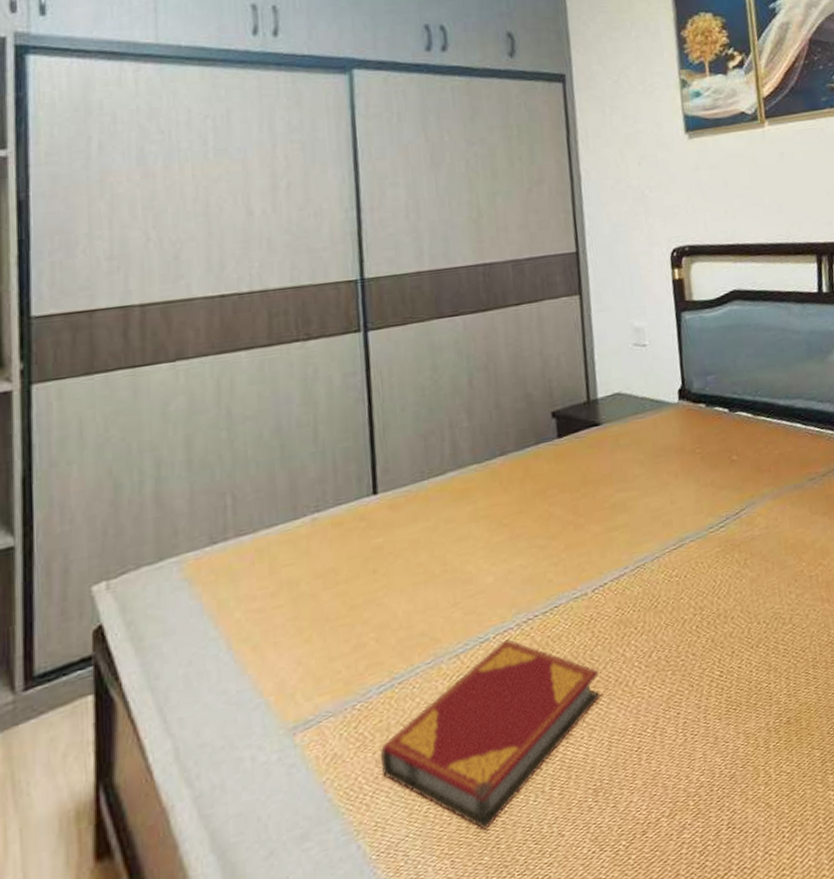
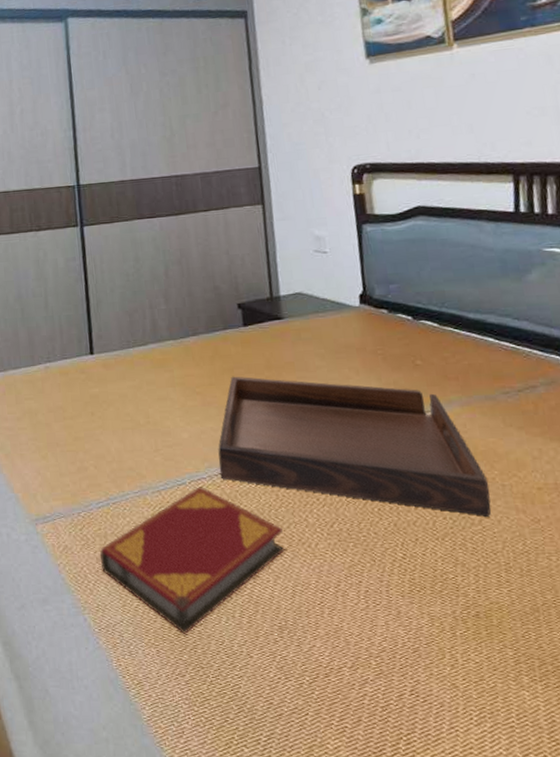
serving tray: none [527,487,800,626] -> present [218,376,491,516]

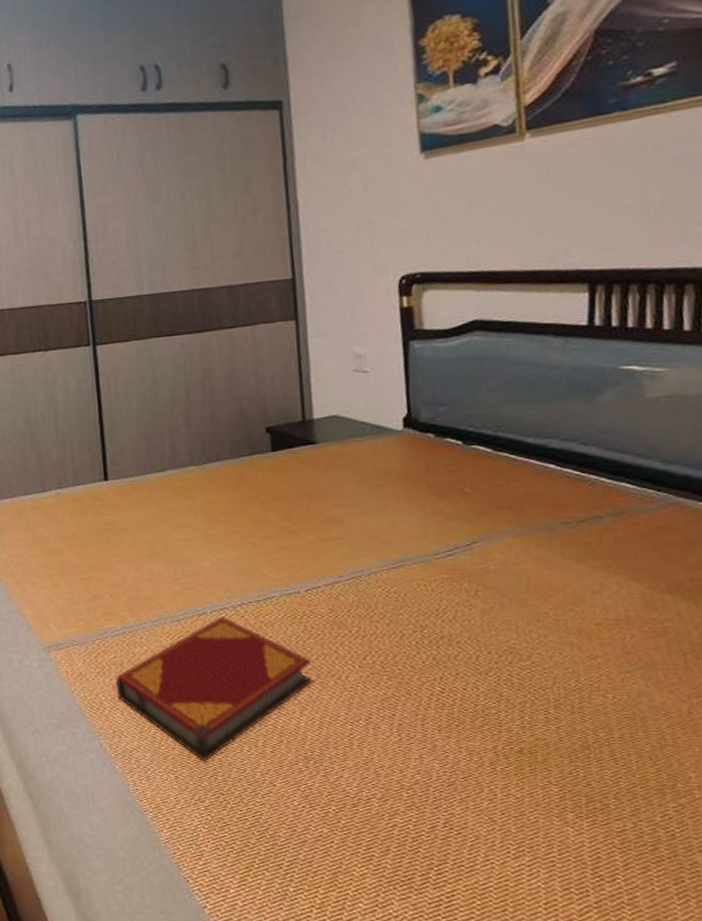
serving tray: present [218,376,491,516] -> none [242,503,542,652]

